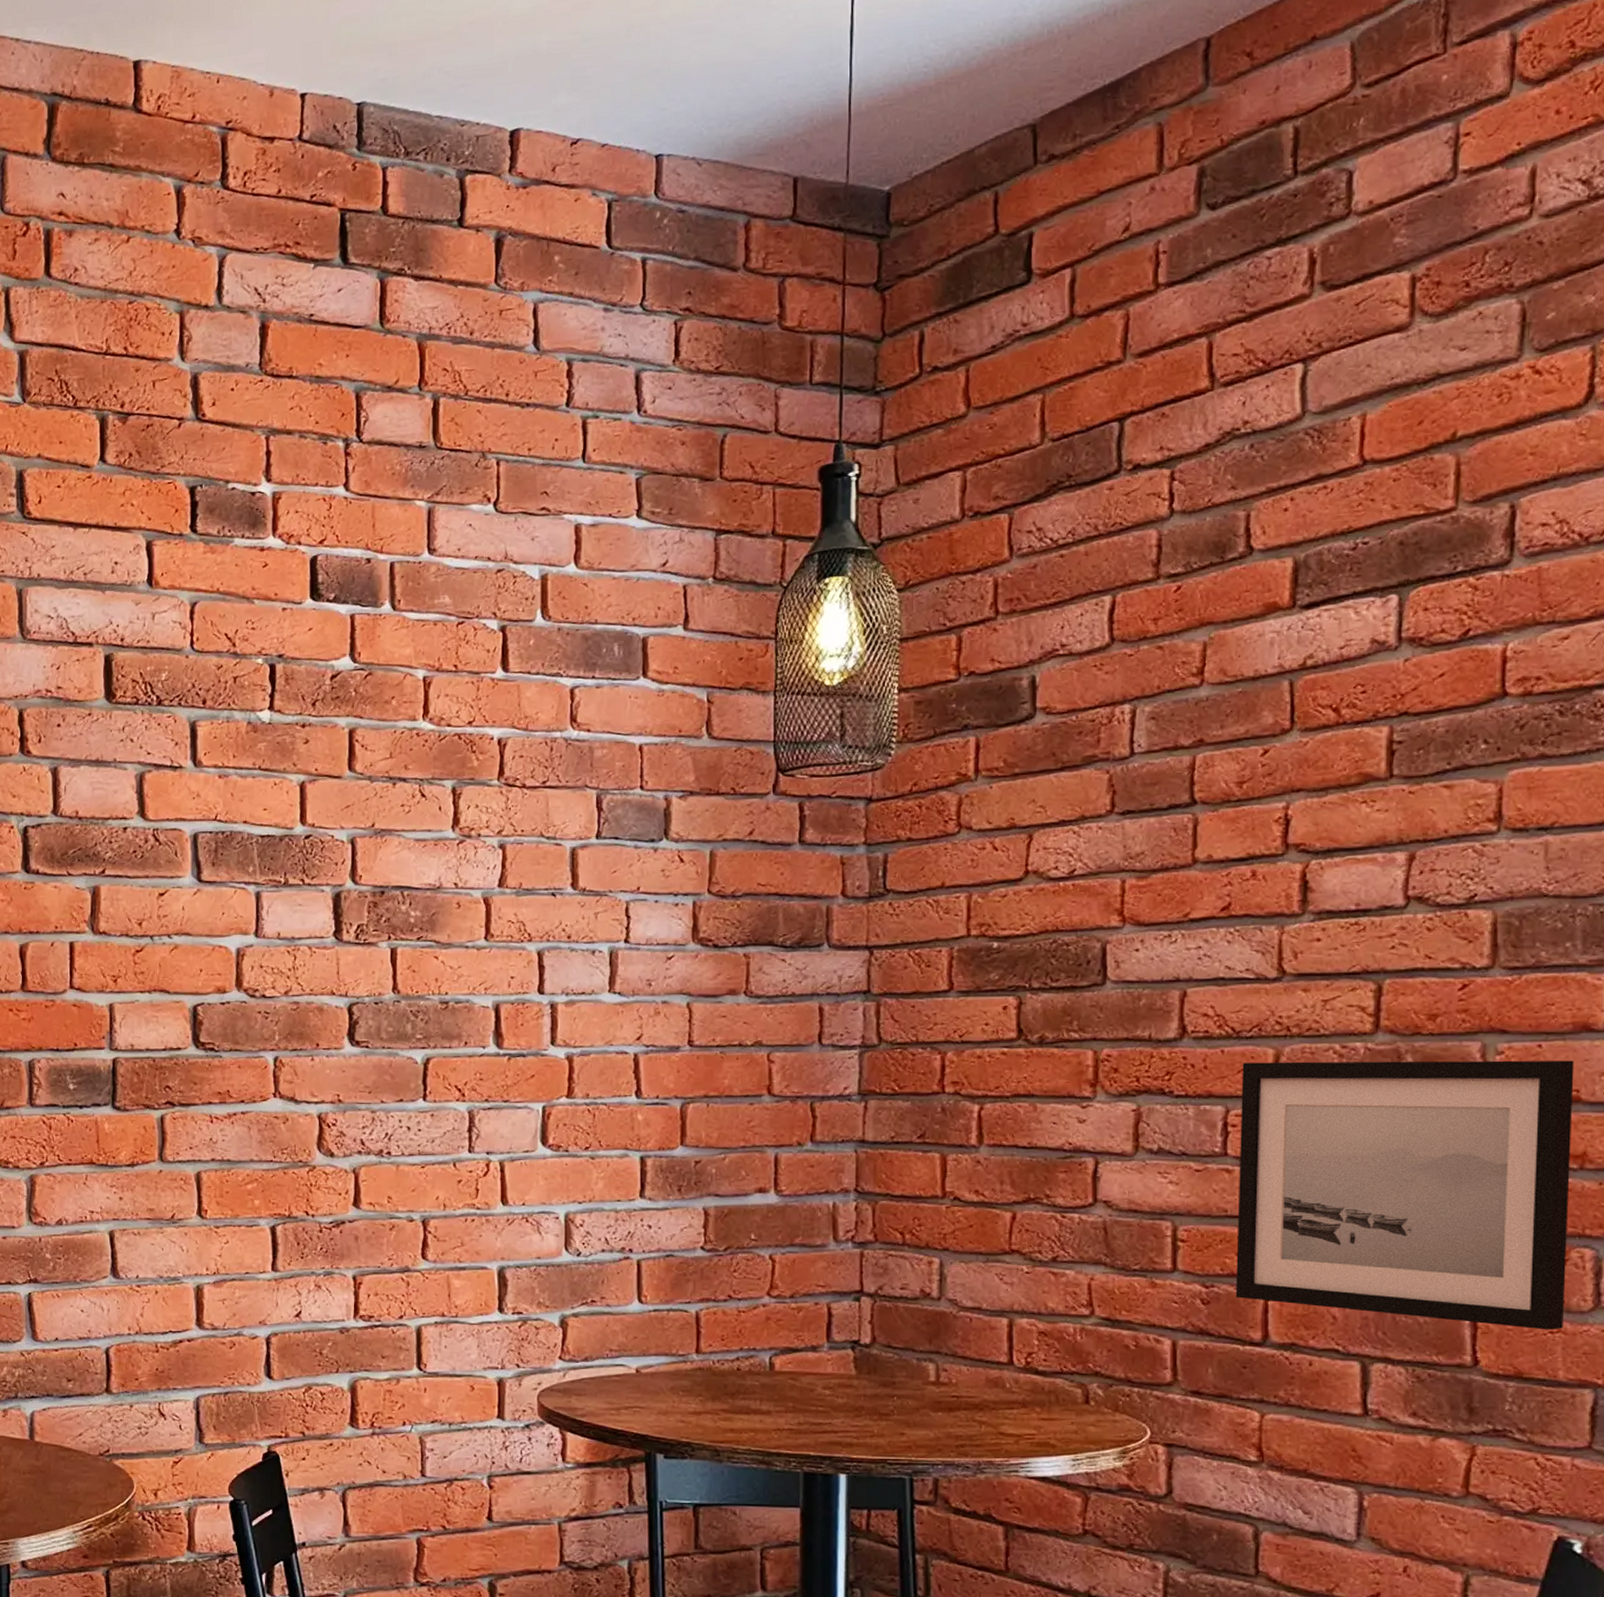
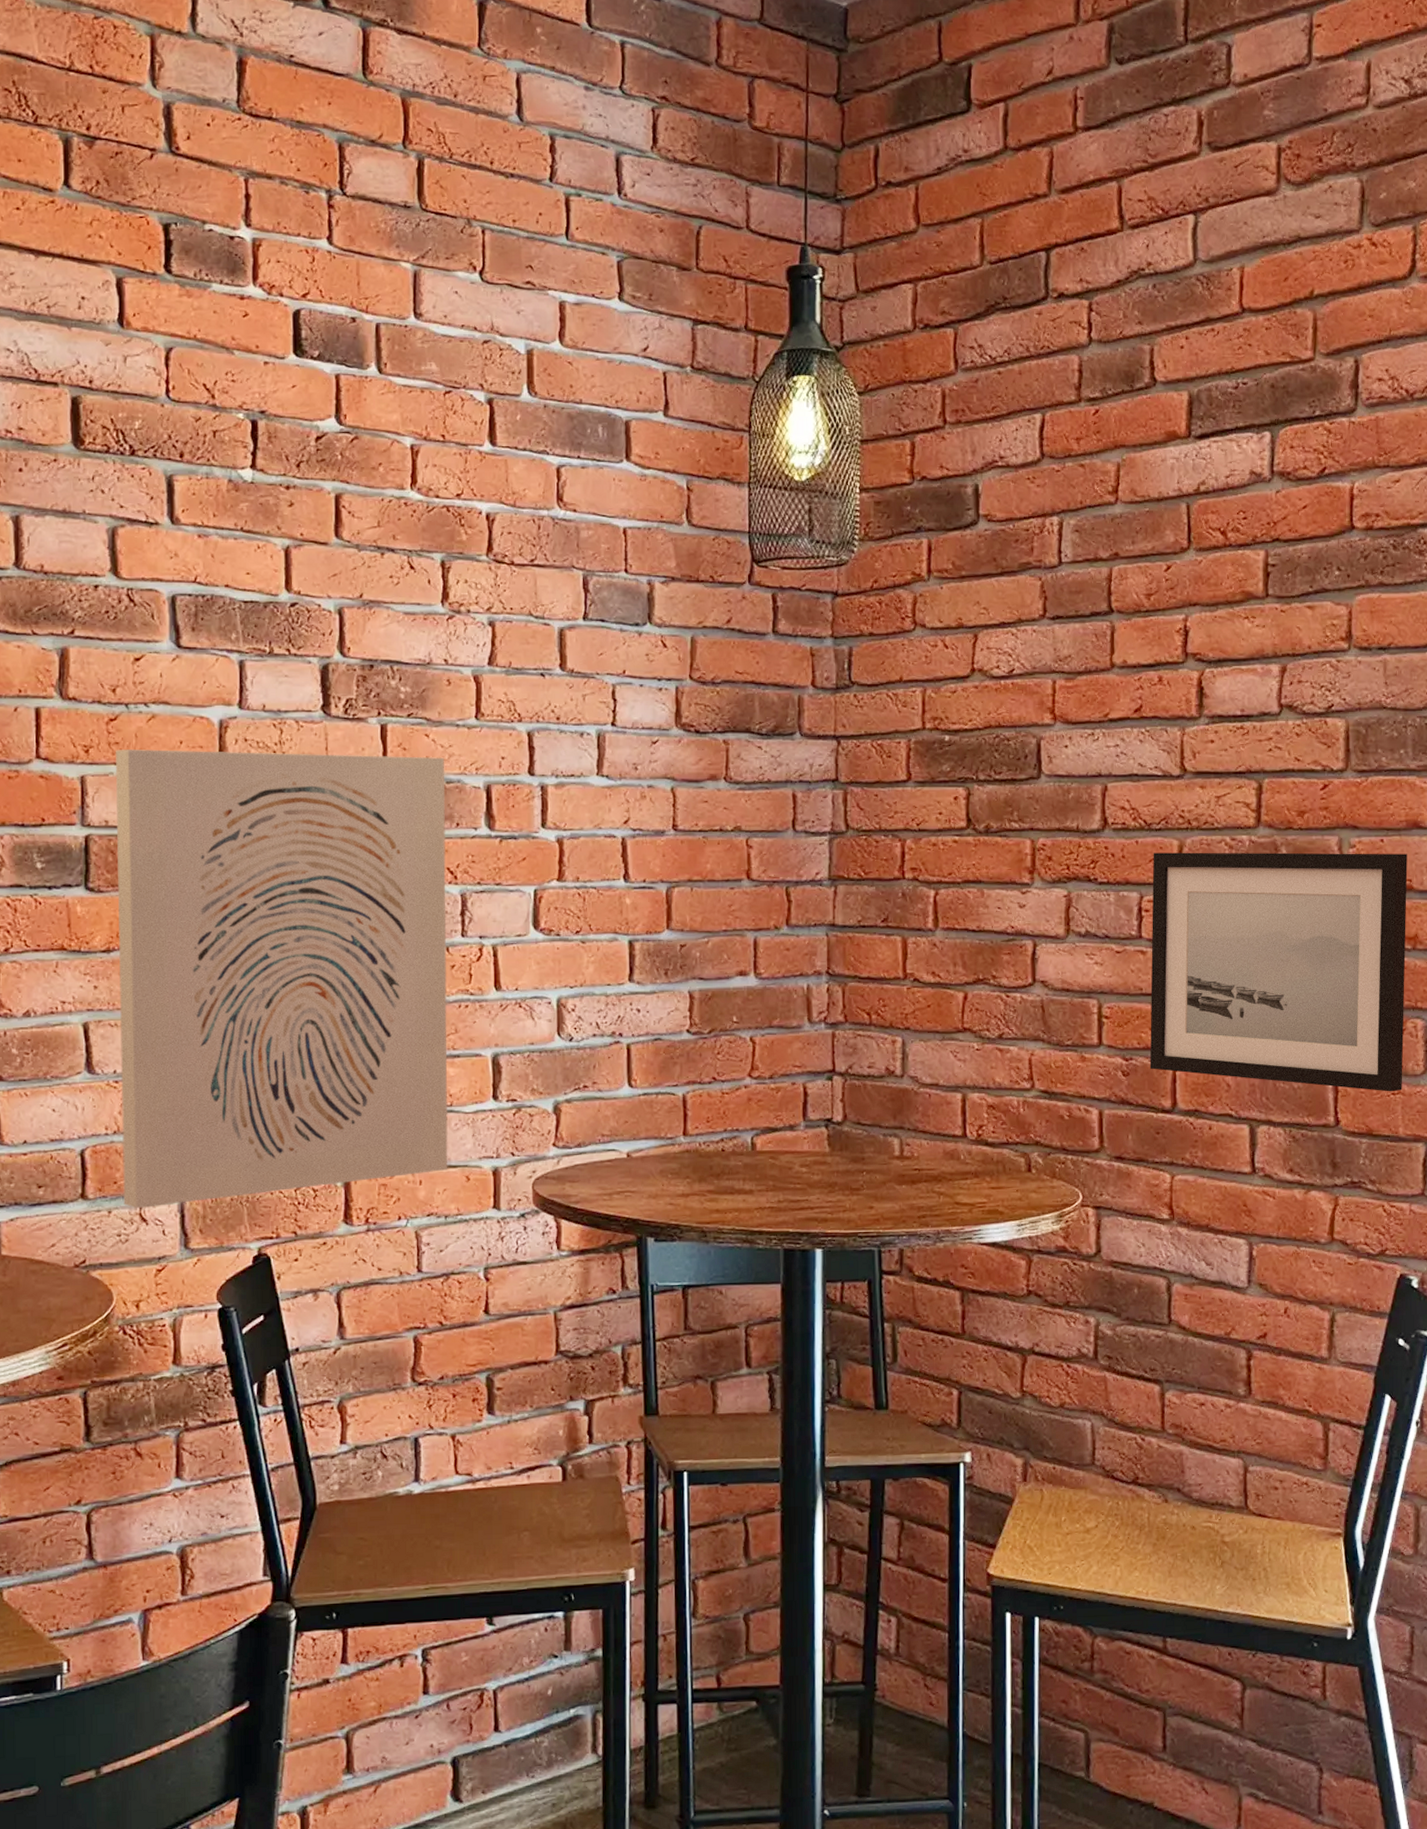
wall art: none [141,977,454,1404] -> present [116,750,448,1208]

